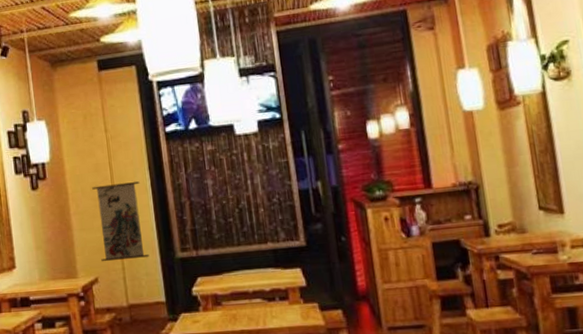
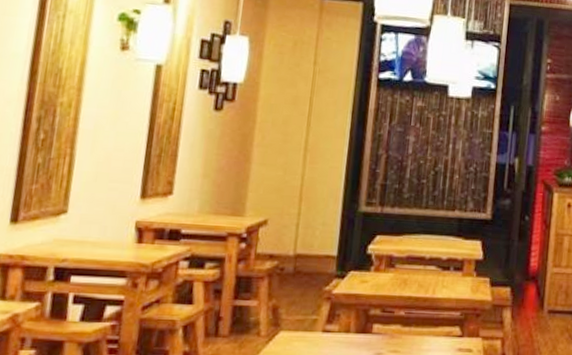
wall scroll: present [92,180,150,262] -> none [276,119,339,206]

